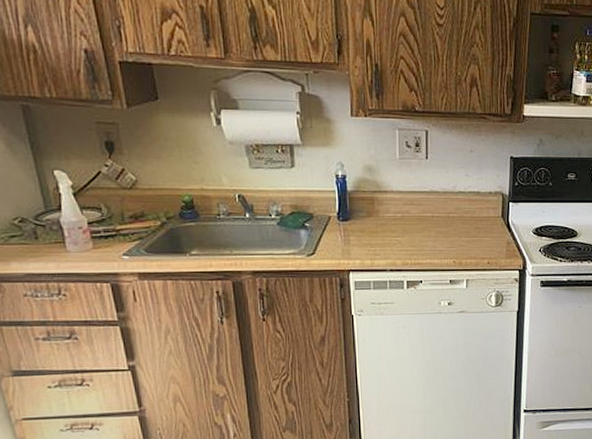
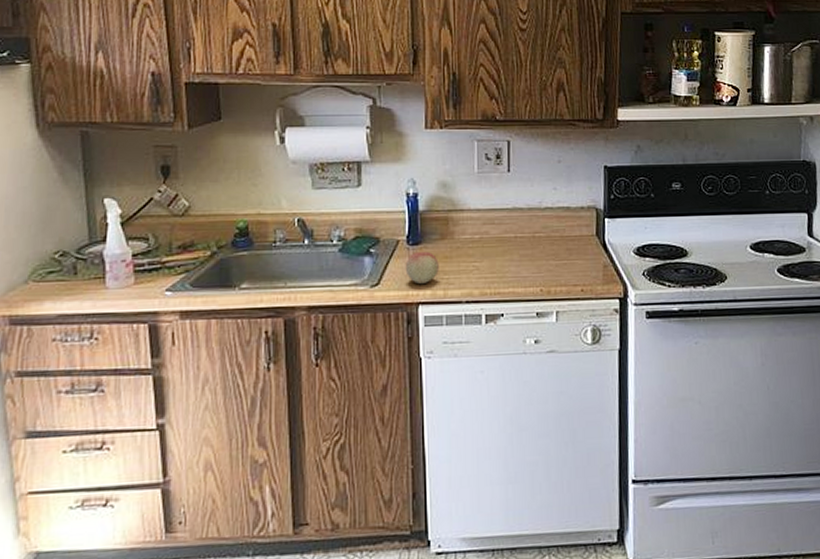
fruit: none [337,226,366,255] -> present [405,251,439,285]

